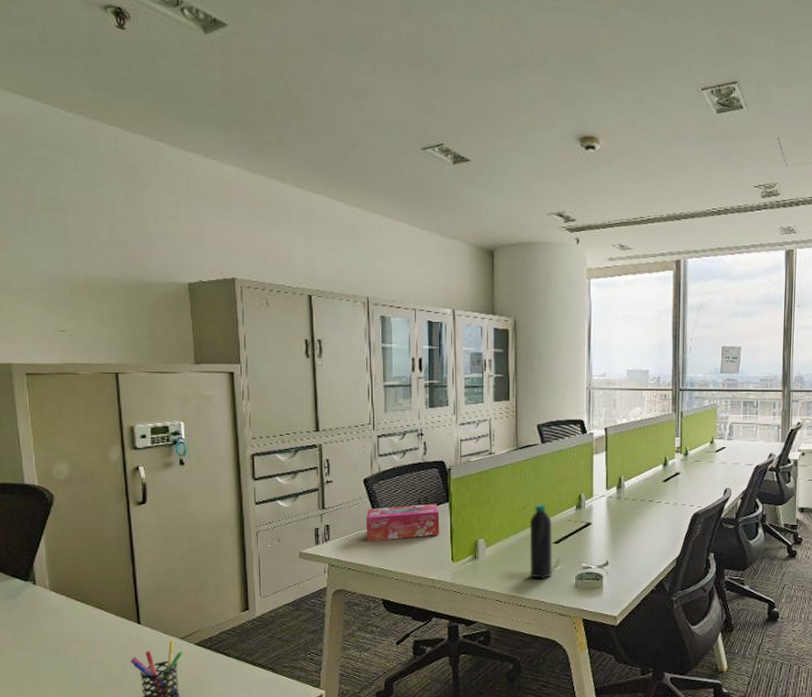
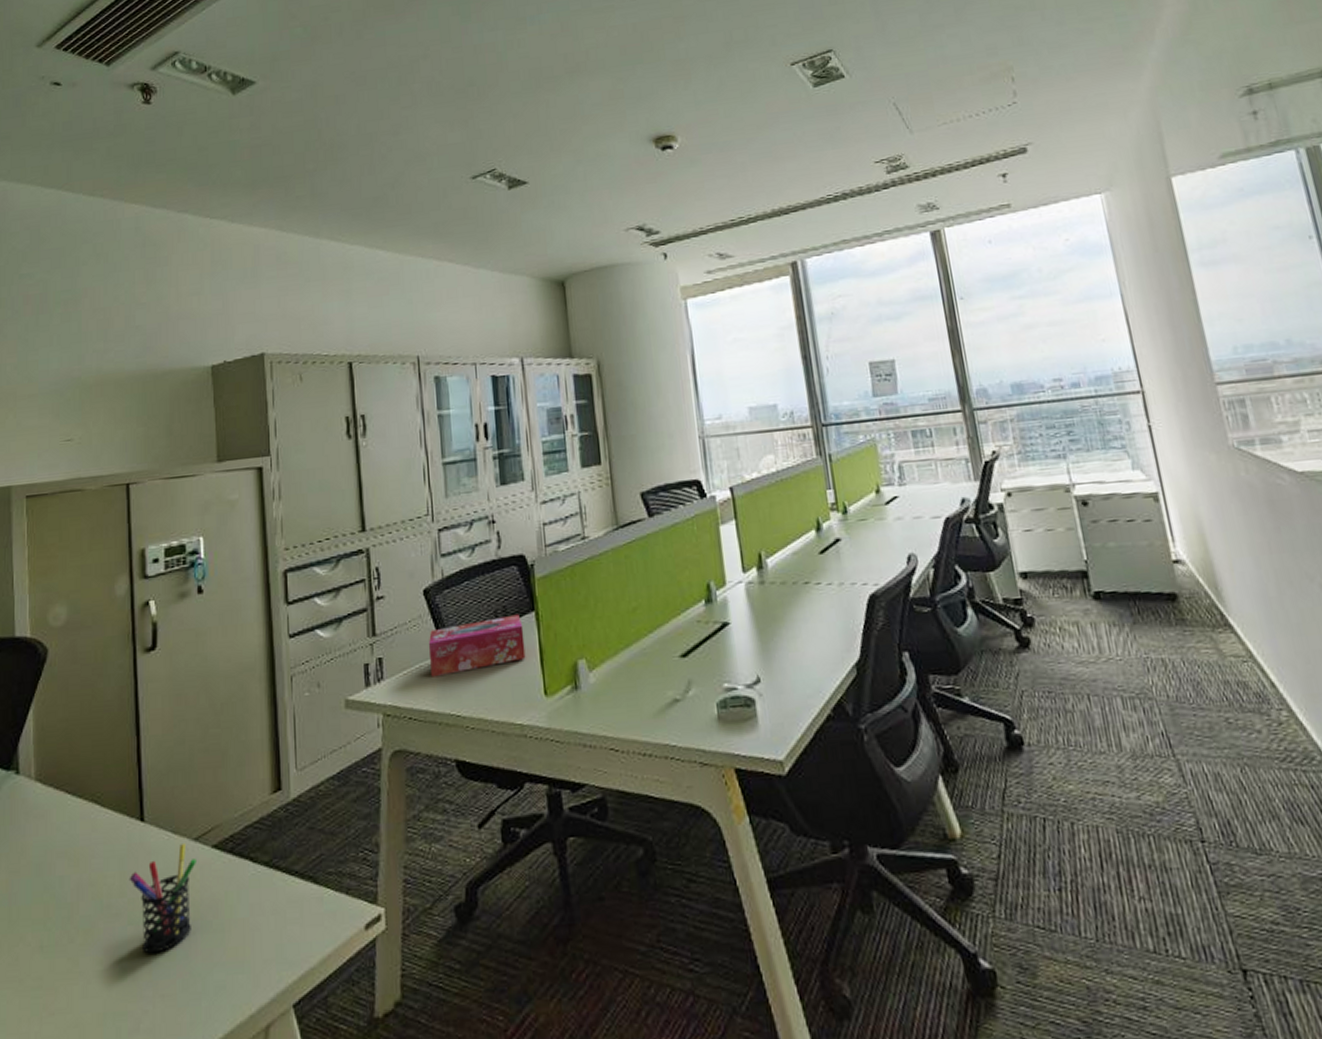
water bottle: present [529,504,552,580] -> none [644,601,684,713]

